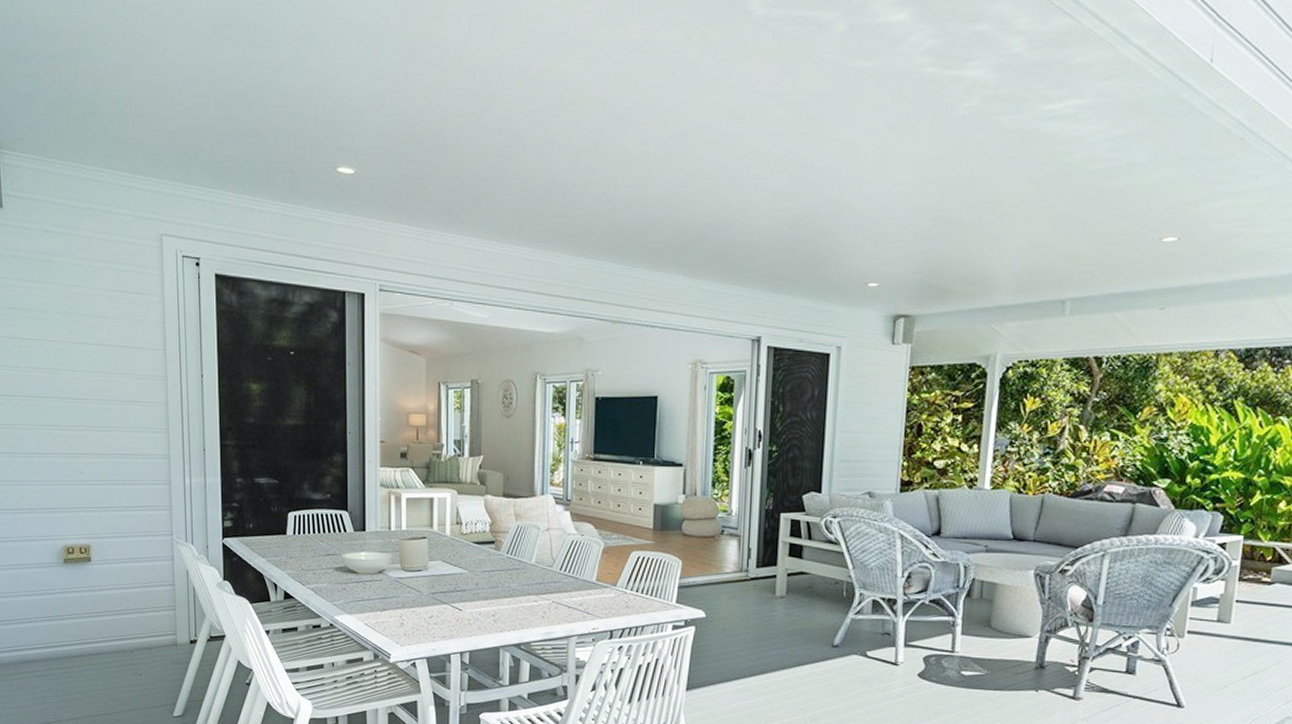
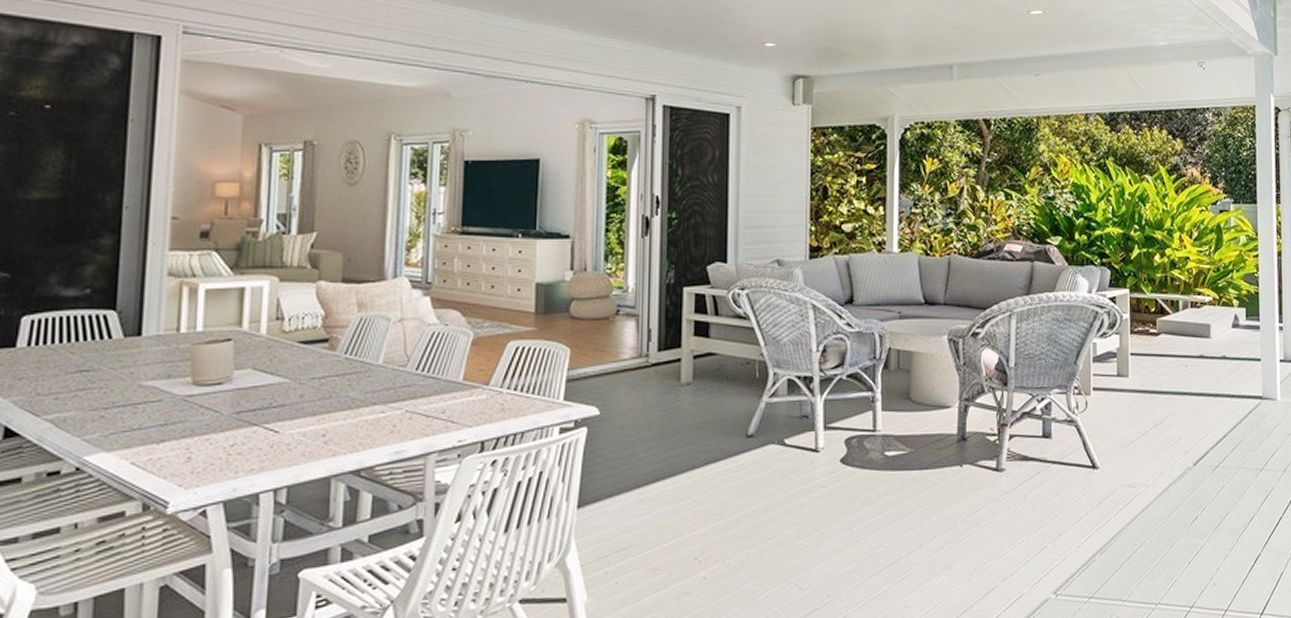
bowl: present [342,551,394,575] -> none [101,363,182,394]

